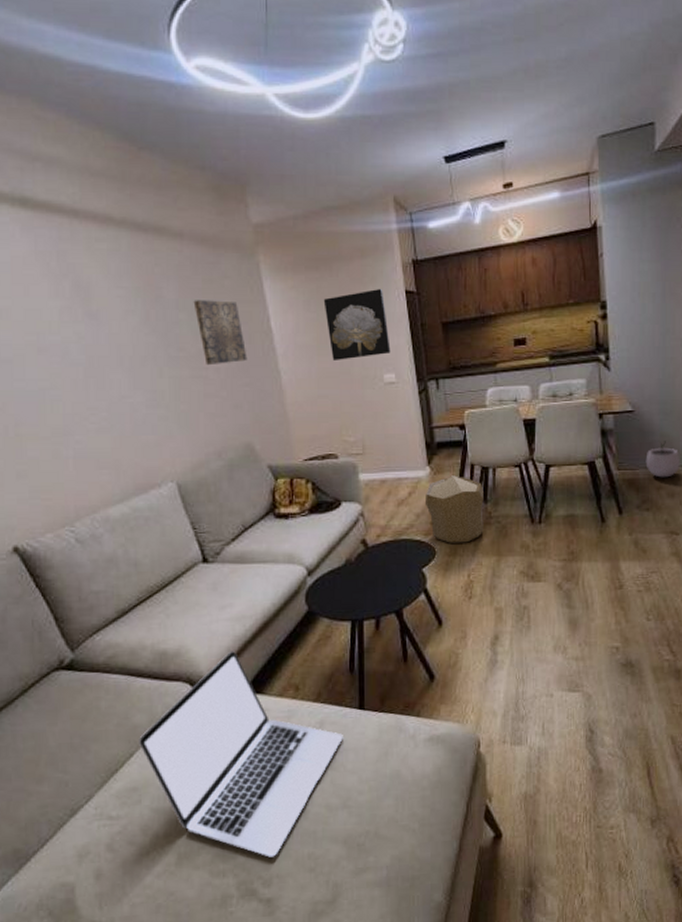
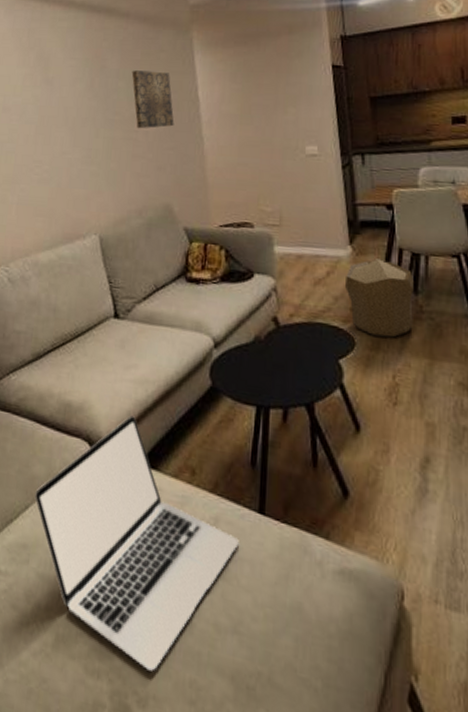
wall art: present [323,289,391,360] -> none [249,63,314,130]

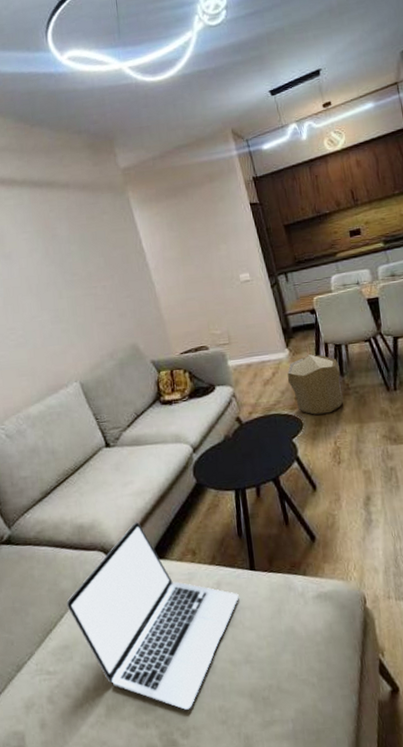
wall art: present [131,70,174,129] -> none [81,231,127,285]

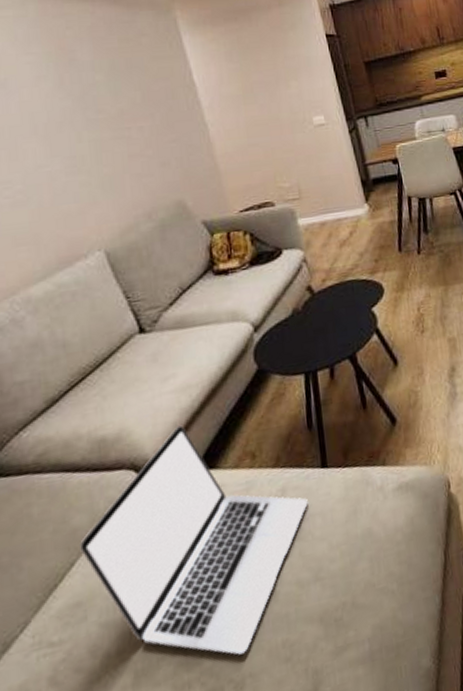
pouf: present [287,354,344,415] -> none [367,210,428,279]

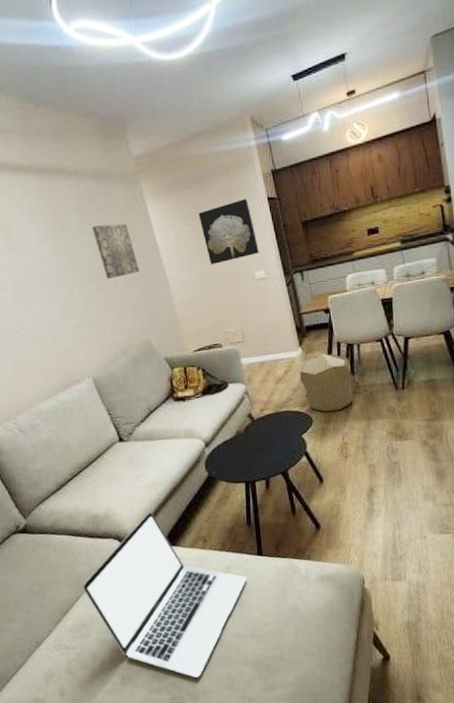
wall art: none [110,58,172,125] -> present [92,224,140,280]
wall art: none [245,35,317,108] -> present [198,199,259,264]
pouf: none [367,210,428,279] -> present [300,353,353,412]

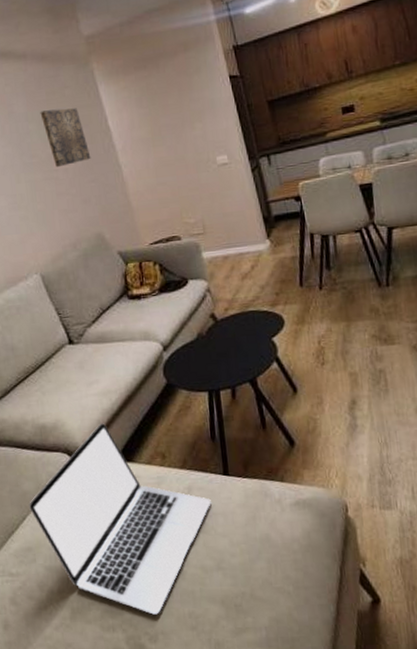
wall art: present [198,199,259,264] -> none [153,78,221,150]
pouf: present [300,353,353,412] -> none [268,246,330,312]

